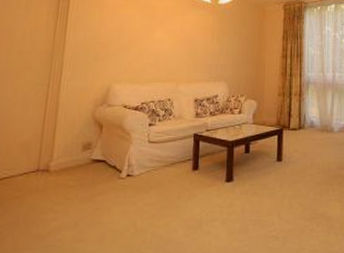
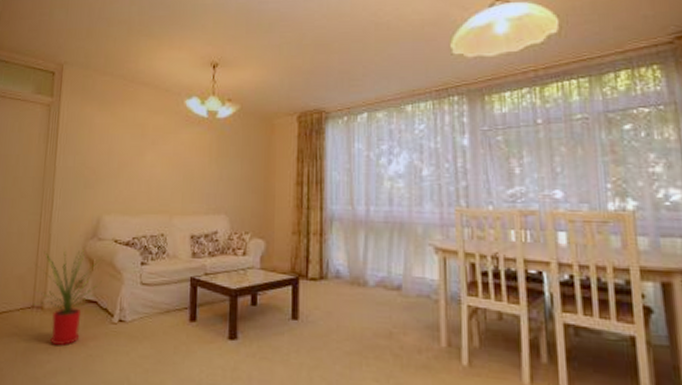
house plant: none [38,113,112,204] -> present [33,247,103,347]

